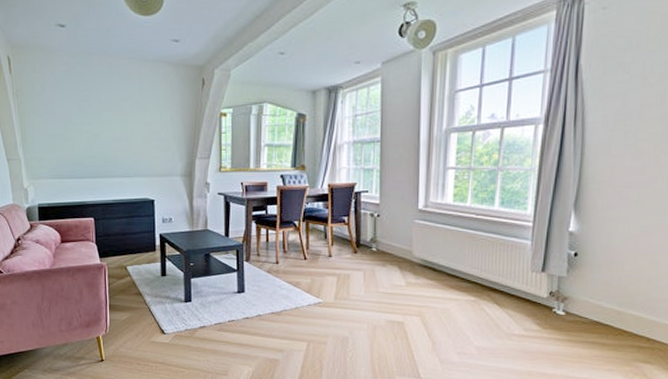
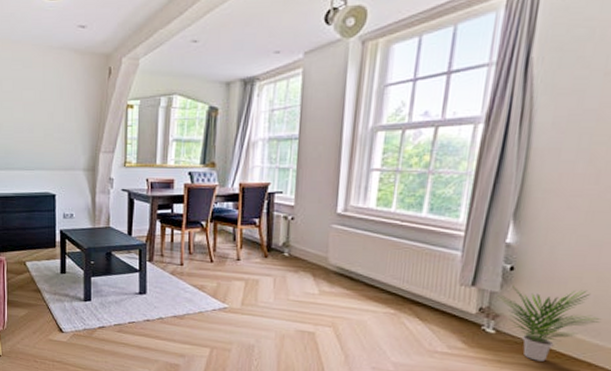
potted plant: none [565,269,654,339] -> present [497,285,600,361]

